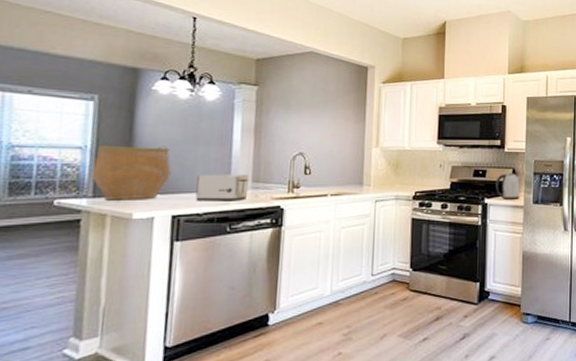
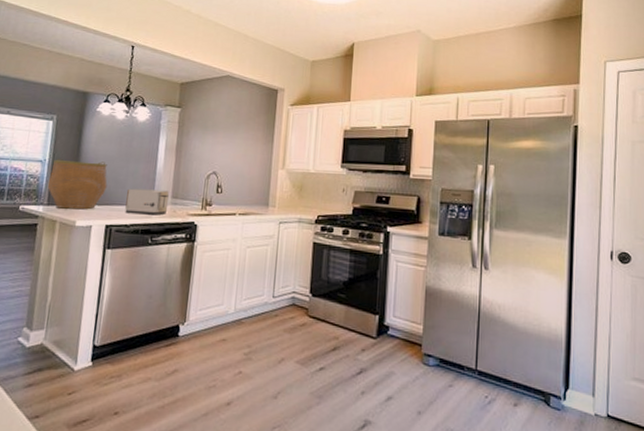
kettle: present [495,173,519,201] -> none [399,201,425,231]

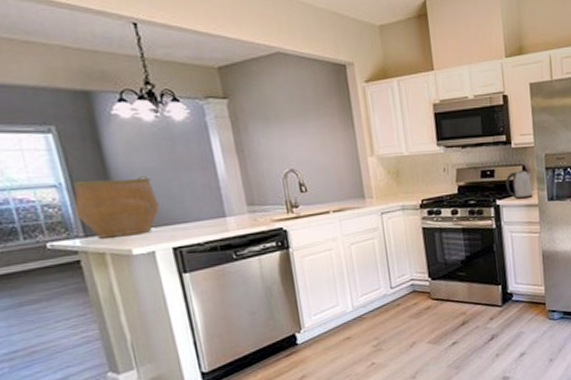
toaster: present [125,188,170,215] -> none [188,198,246,231]
kettle: none [399,201,425,231] -> present [505,170,533,200]

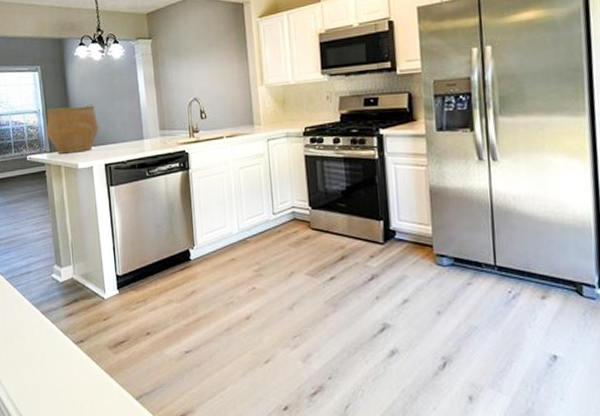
kettle: present [505,170,533,200] -> none [390,97,419,130]

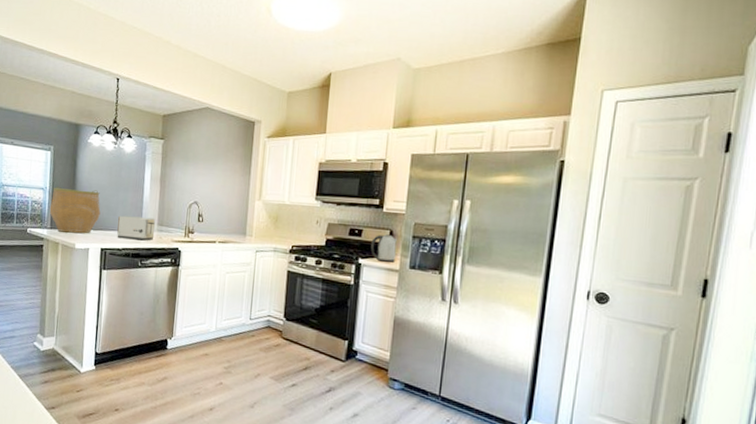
toaster: none [118,123,158,151] -> present [117,215,156,241]
kettle: none [390,97,419,130] -> present [370,234,397,263]

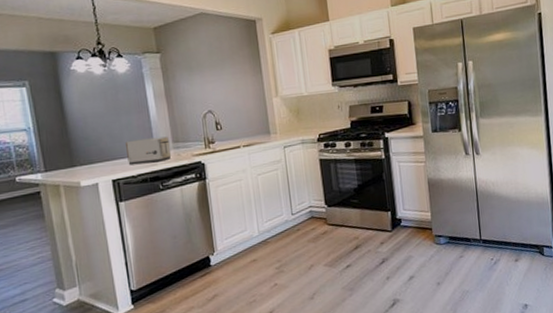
basket: present [49,187,101,234] -> none [39,119,104,173]
kettle: present [370,234,397,263] -> none [393,105,418,132]

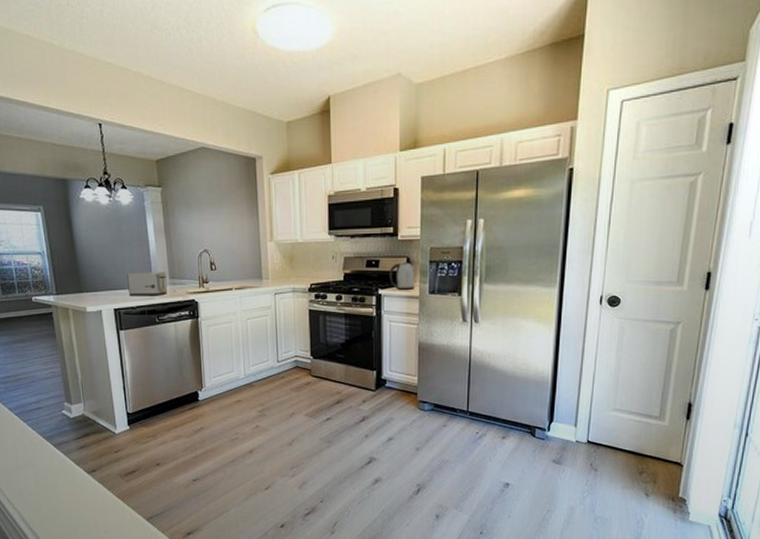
kettle: none [393,105,418,132] -> present [389,262,414,291]

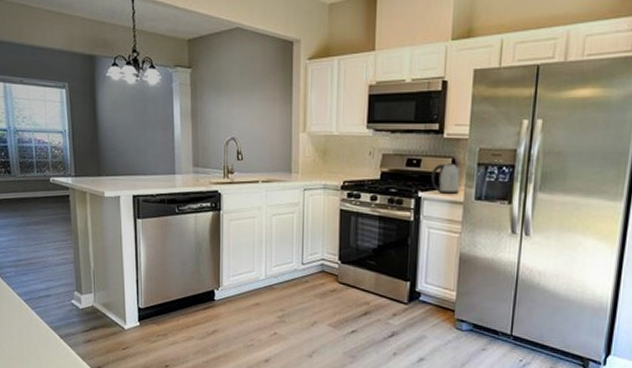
toaster: present [127,272,168,297] -> none [149,157,191,185]

